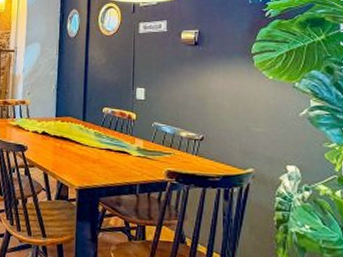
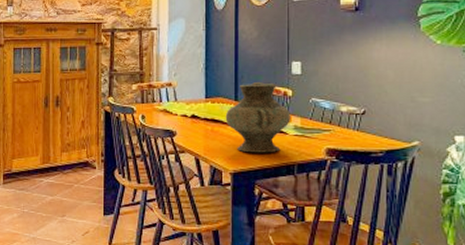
vase: none [73,104,134,172] -> present [225,81,290,153]

